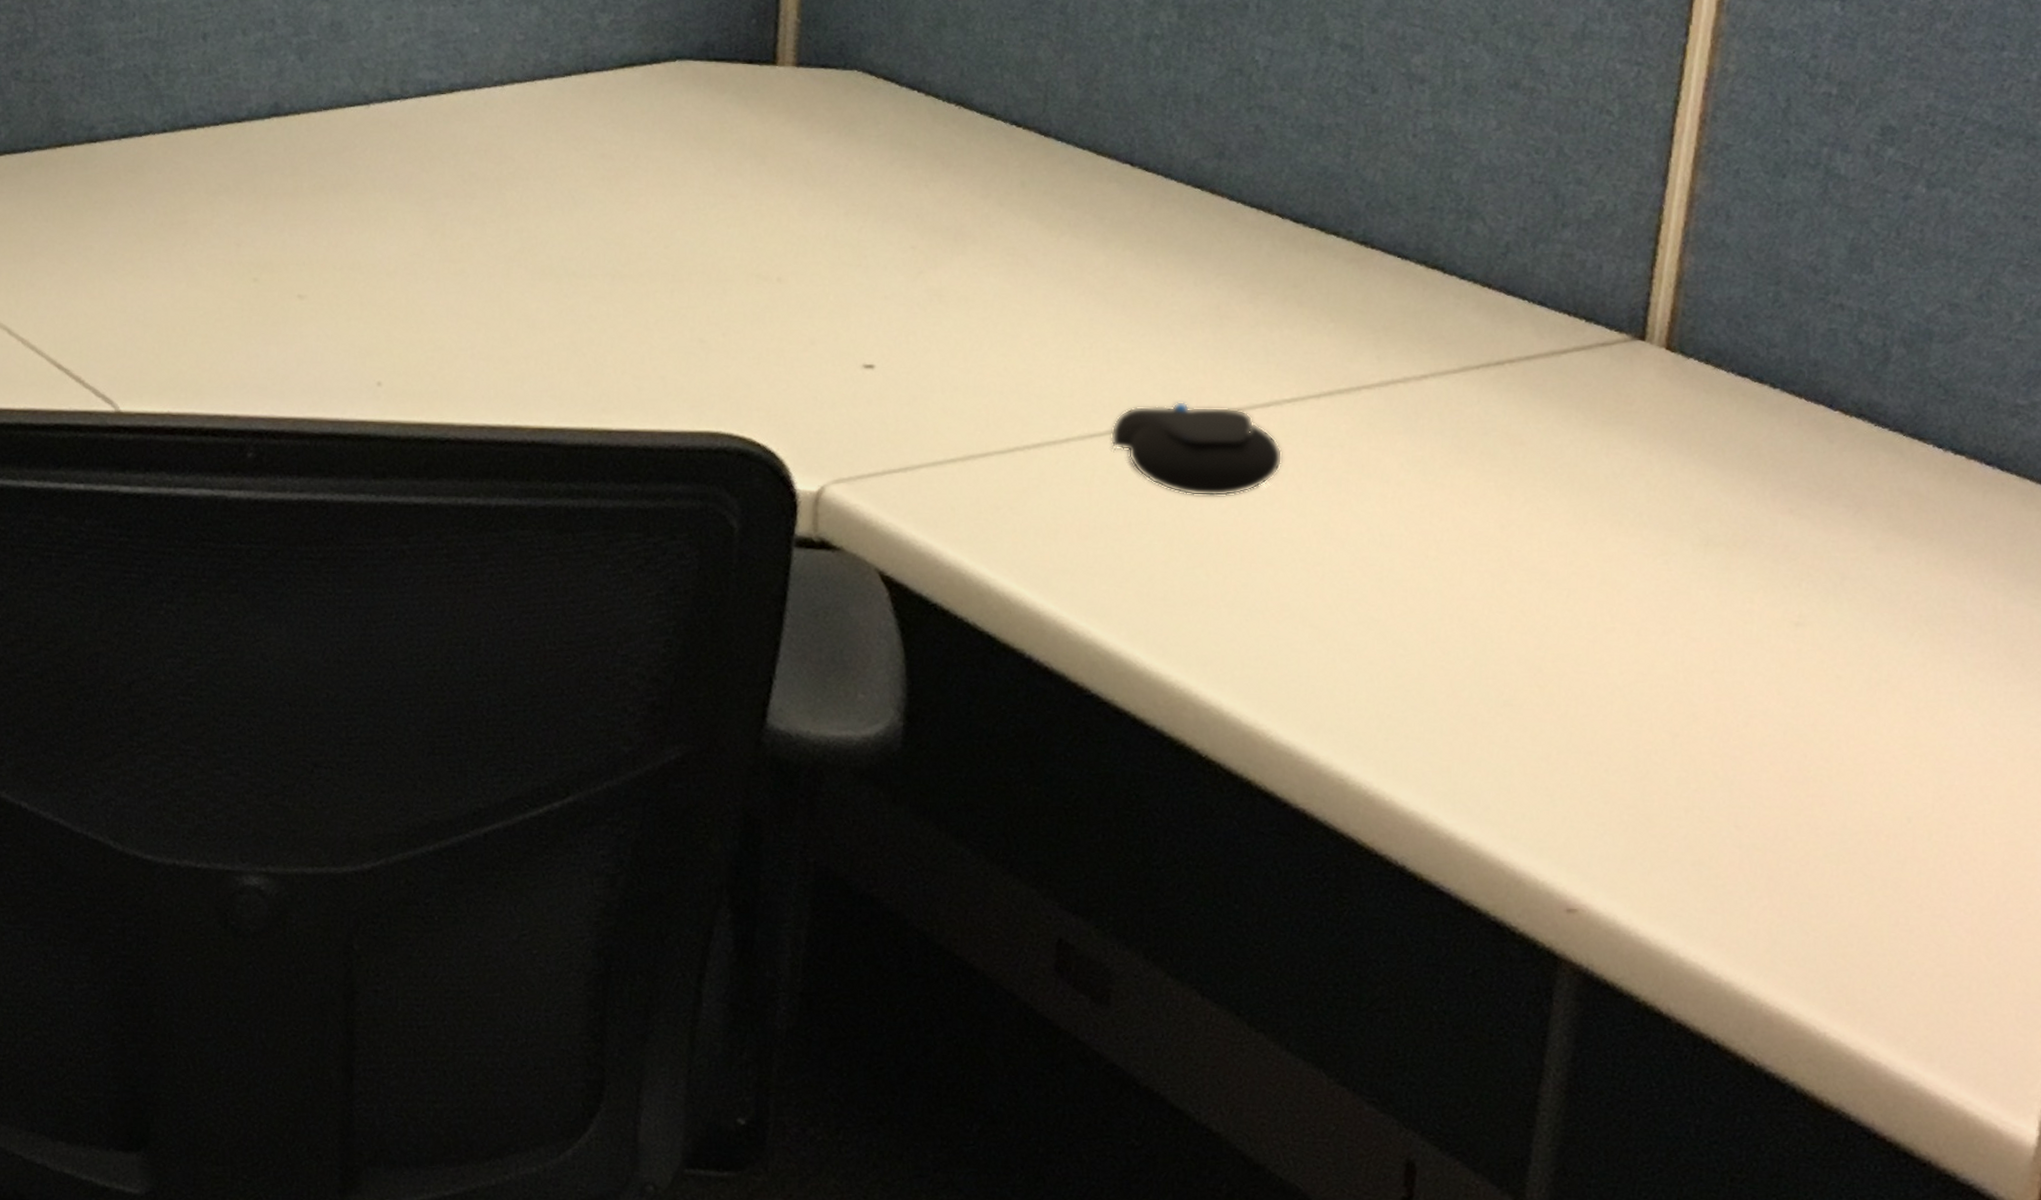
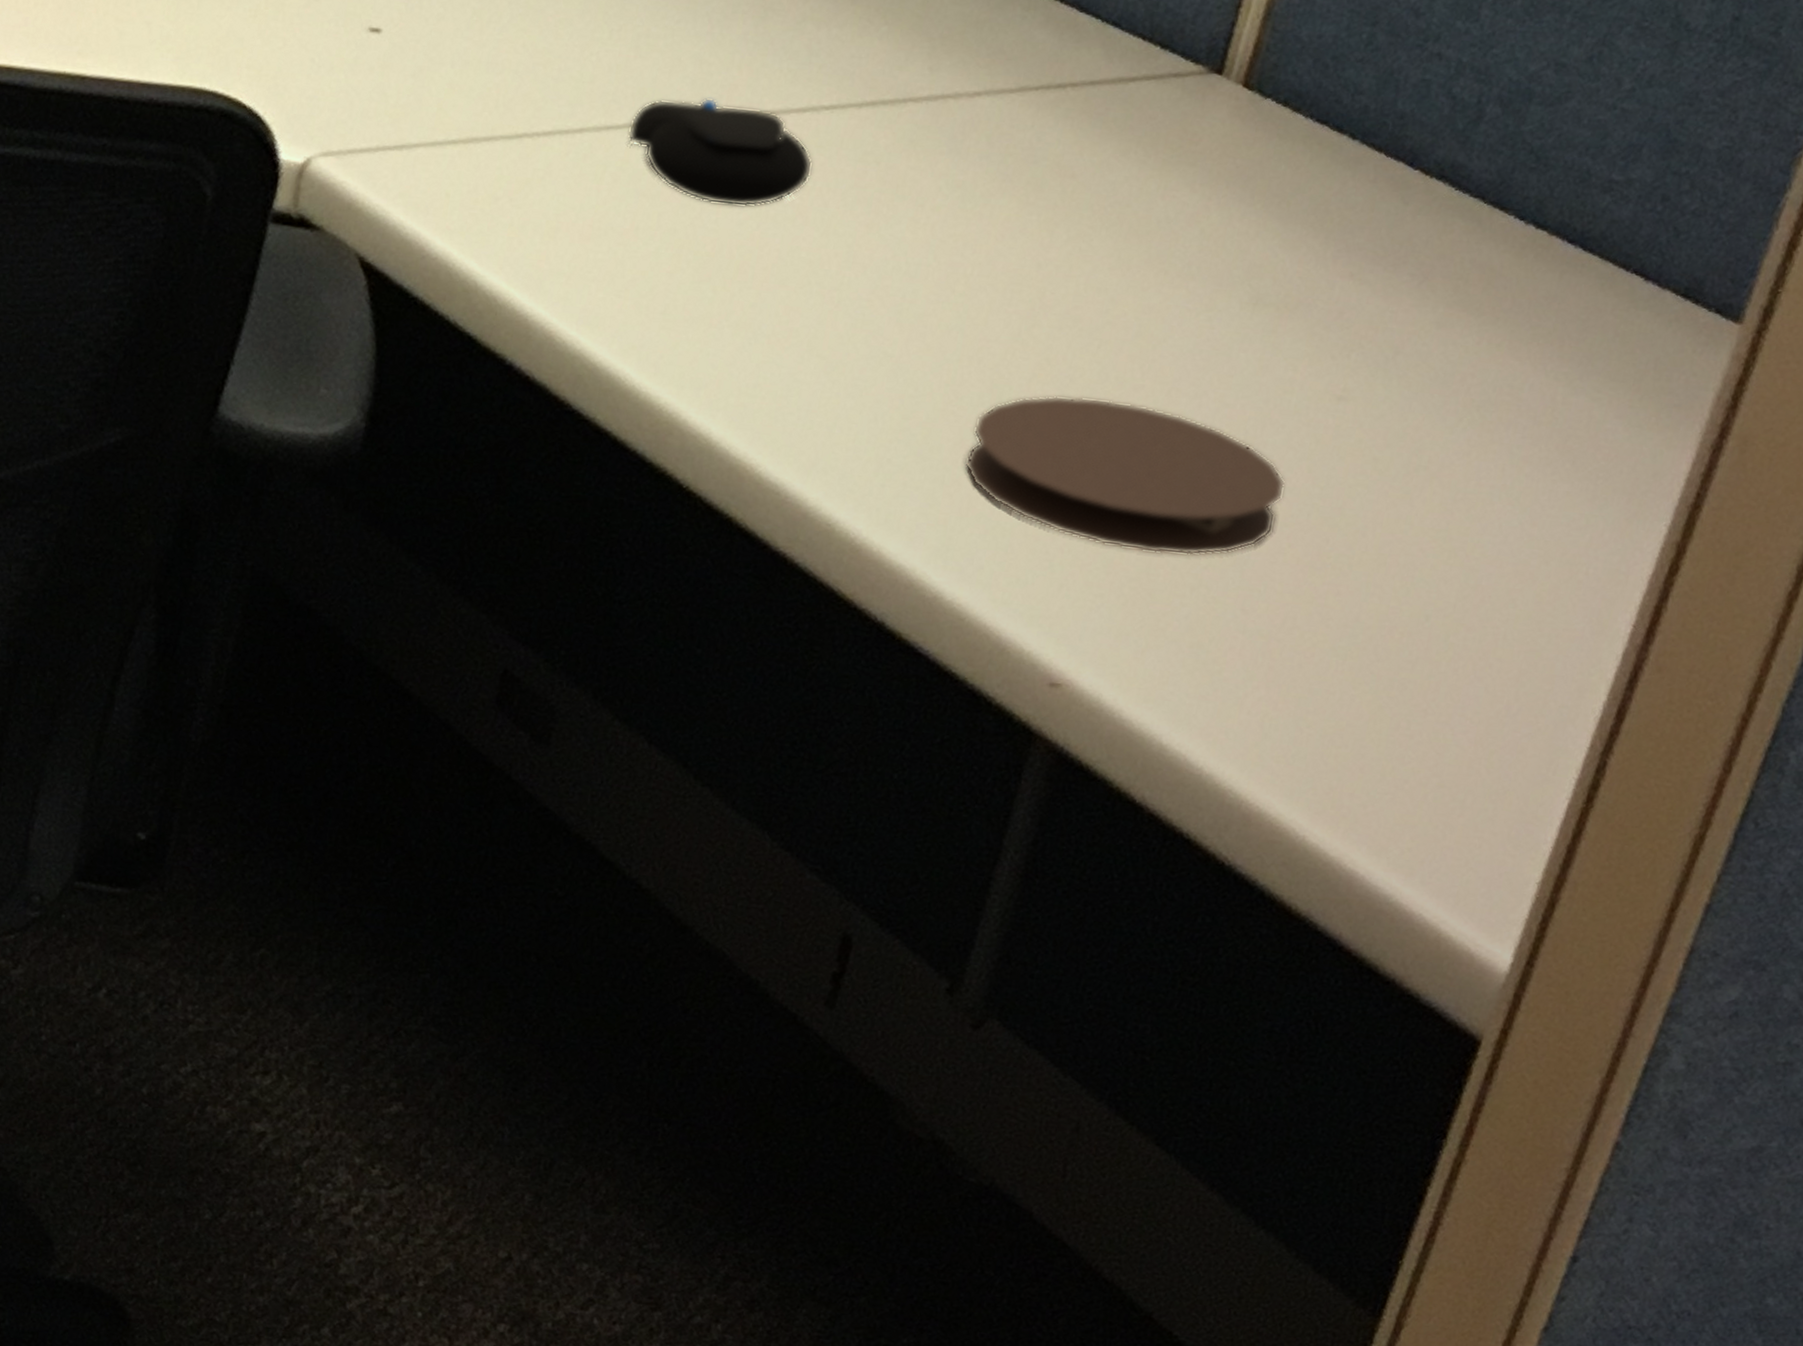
coaster: none [1459,643,1759,781] -> present [964,395,1286,556]

